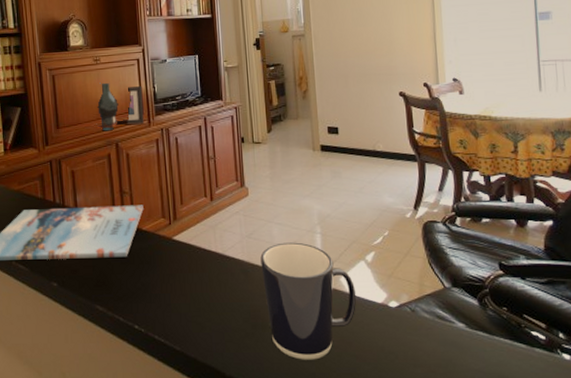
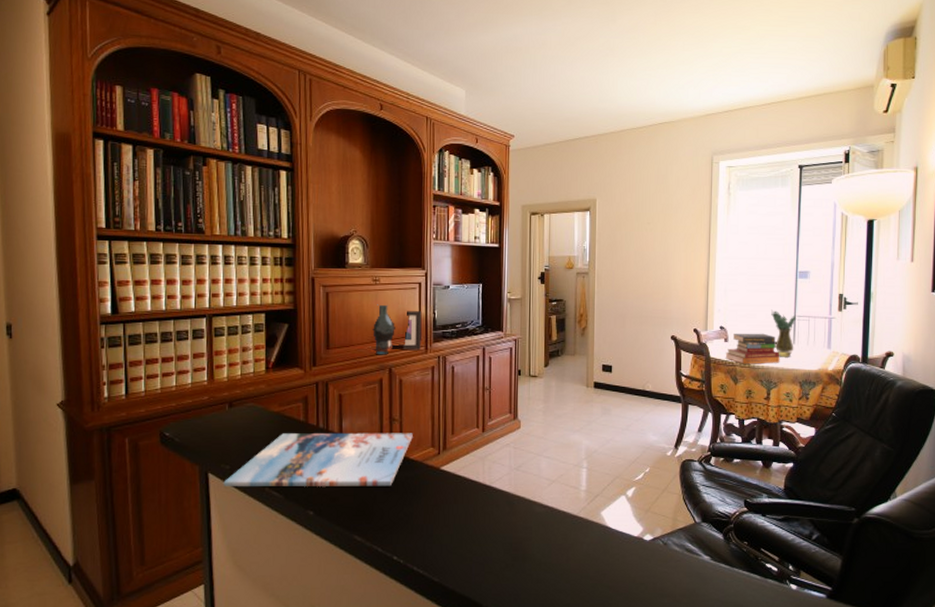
mug: present [260,242,357,360] -> none [527,476,615,591]
books: none [461,82,526,117] -> present [725,333,780,364]
vase: none [510,56,541,107] -> present [771,309,797,358]

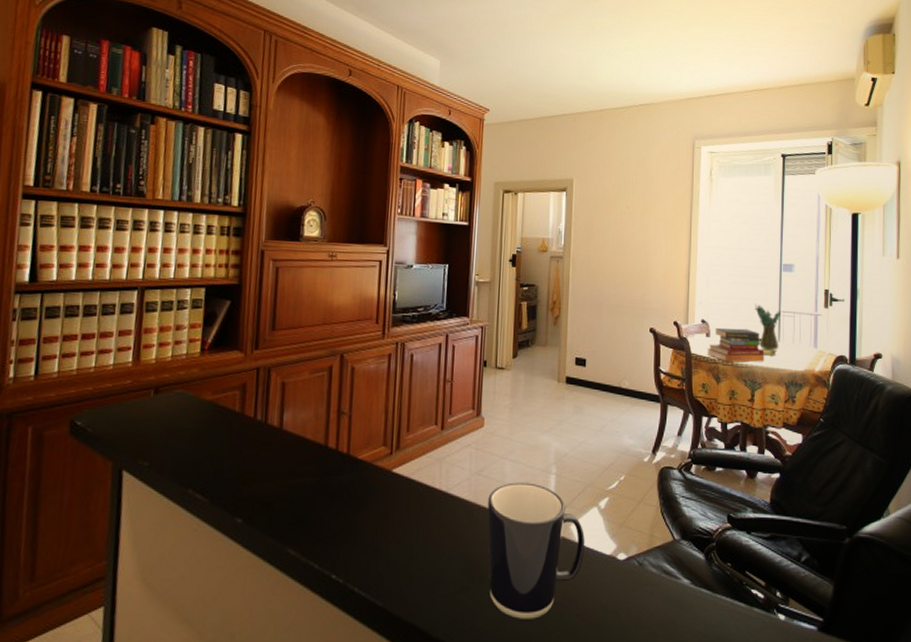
magazine: present [223,432,413,487] -> none [139,425,363,491]
vase: present [371,304,395,355] -> none [322,282,351,339]
picture frame: present [390,311,422,351] -> none [344,291,381,335]
mug: none [527,476,615,591] -> present [487,482,585,619]

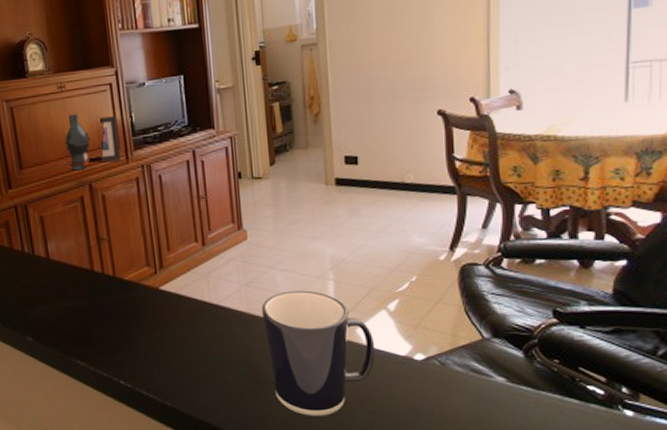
vase: none [322,282,351,339] -> present [65,113,90,171]
picture frame: none [344,291,381,335] -> present [83,116,121,164]
books: present [707,327,765,363] -> none [518,92,604,137]
vase: present [755,303,782,356] -> none [589,58,631,122]

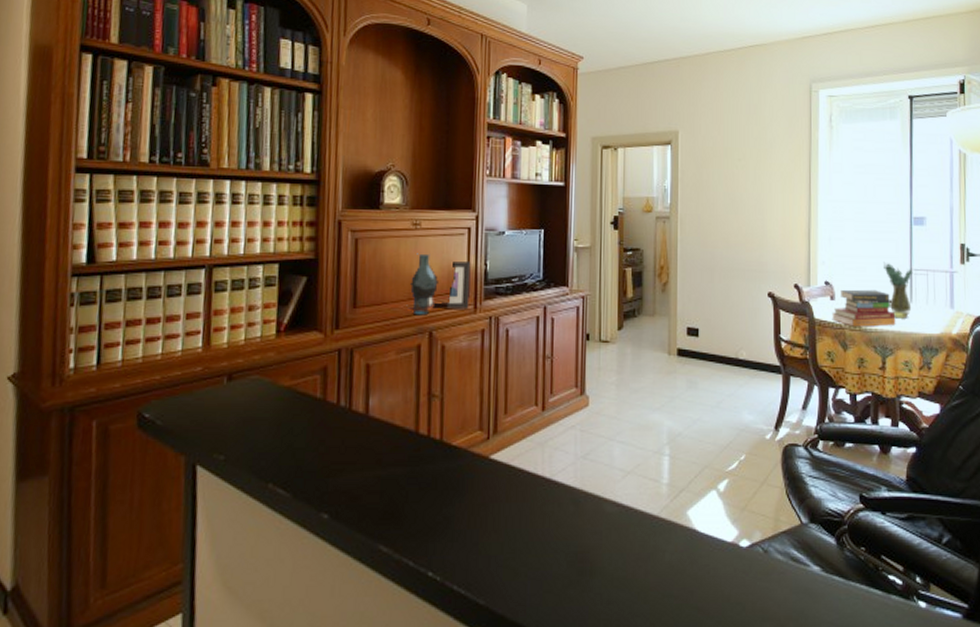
mug: present [262,290,376,416] -> none [596,466,704,614]
books: none [518,92,604,137] -> present [832,289,896,327]
vase: none [589,58,631,122] -> present [884,261,913,319]

